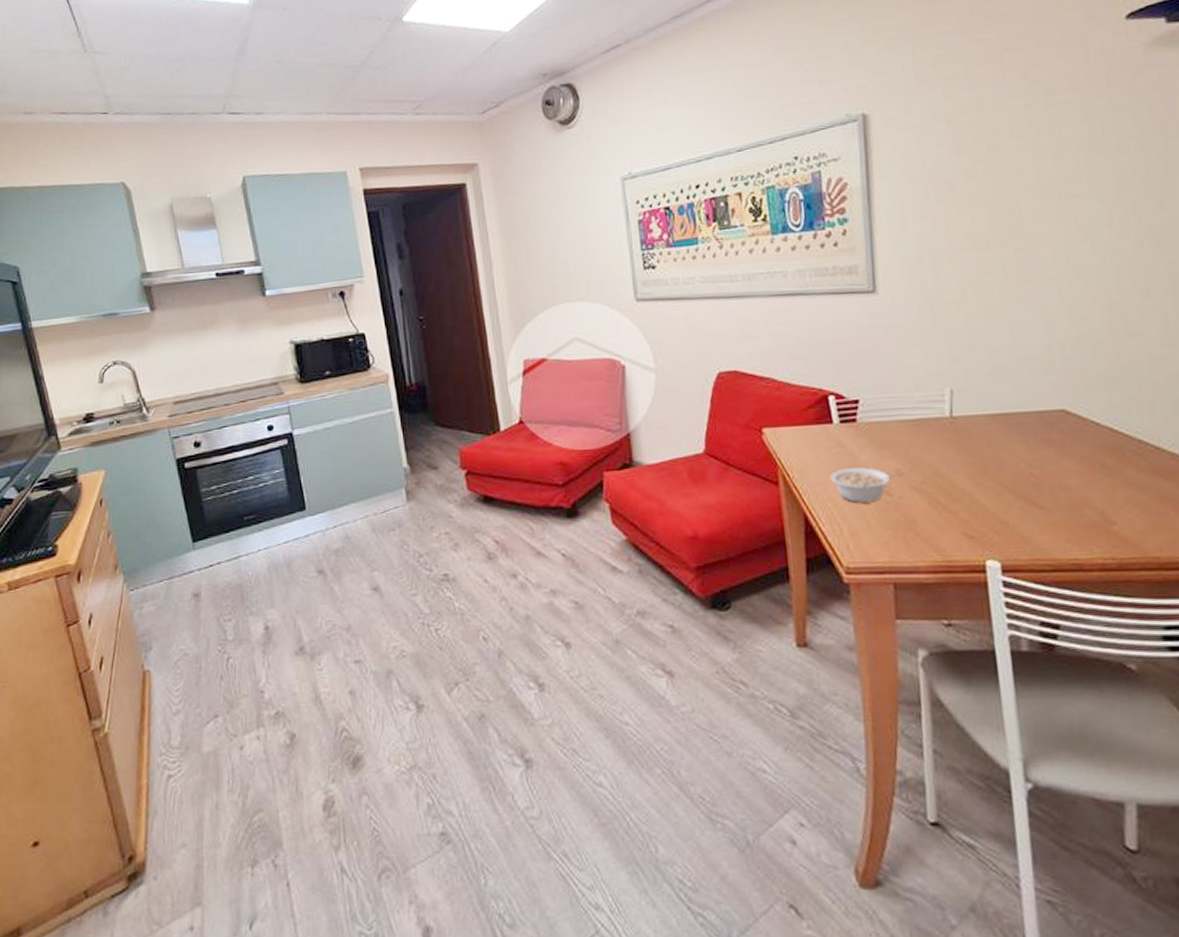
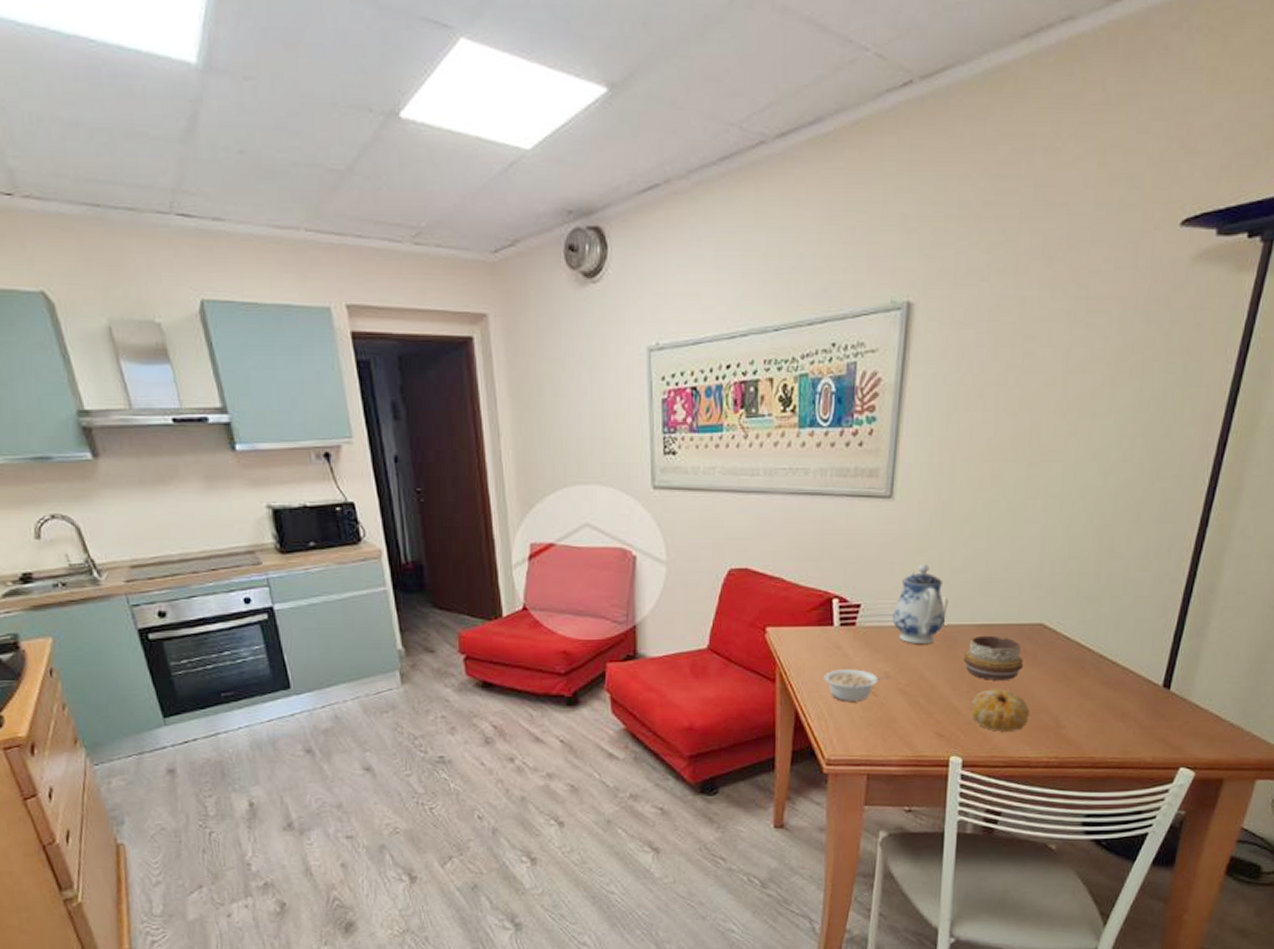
teapot: none [894,355,955,438] -> present [892,564,946,643]
decorative bowl: none [981,425,1053,474] -> present [963,635,1024,680]
fruit: none [998,482,1070,531] -> present [970,689,1029,732]

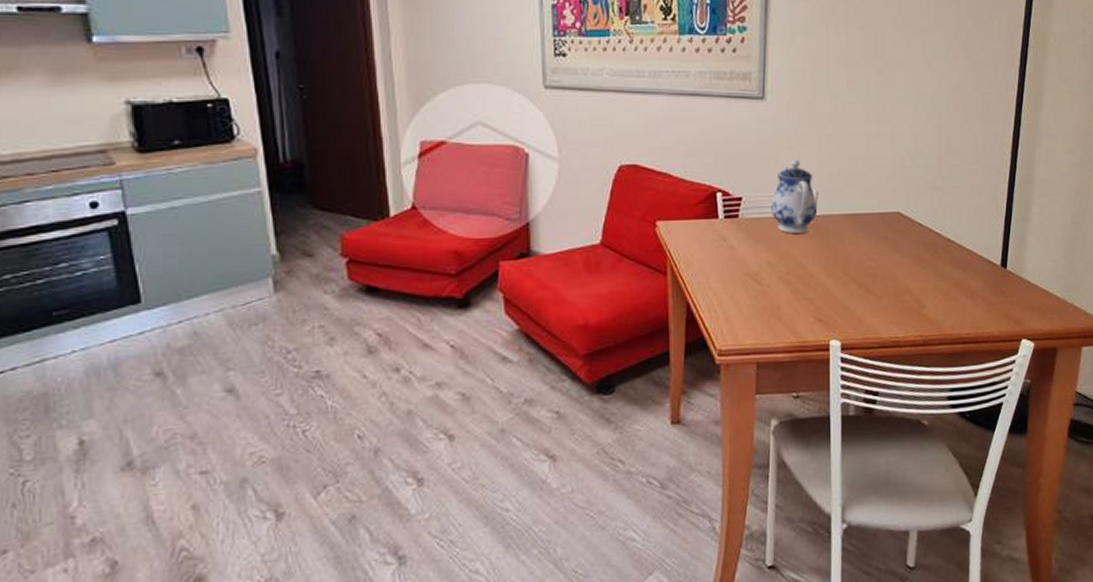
legume: present [824,669,891,701] -> none [712,259,773,291]
decorative bowl: present [963,635,1024,680] -> none [834,224,887,266]
fruit: present [970,689,1029,732] -> none [844,273,895,314]

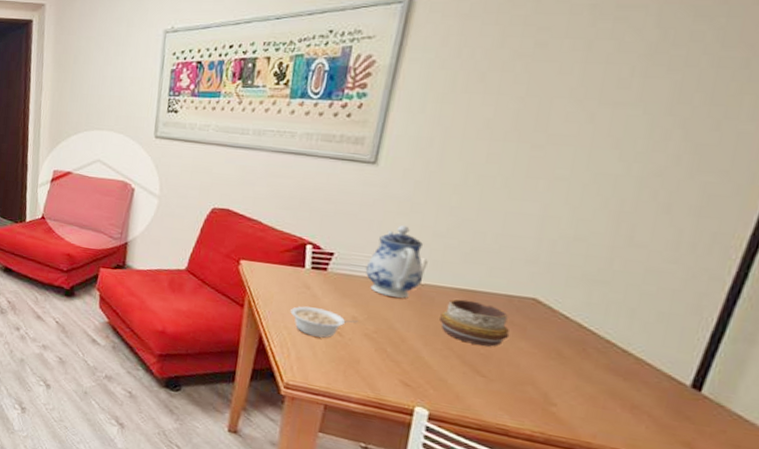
legume: none [712,259,773,291] -> present [290,306,359,338]
decorative bowl: none [834,224,887,266] -> present [438,299,510,347]

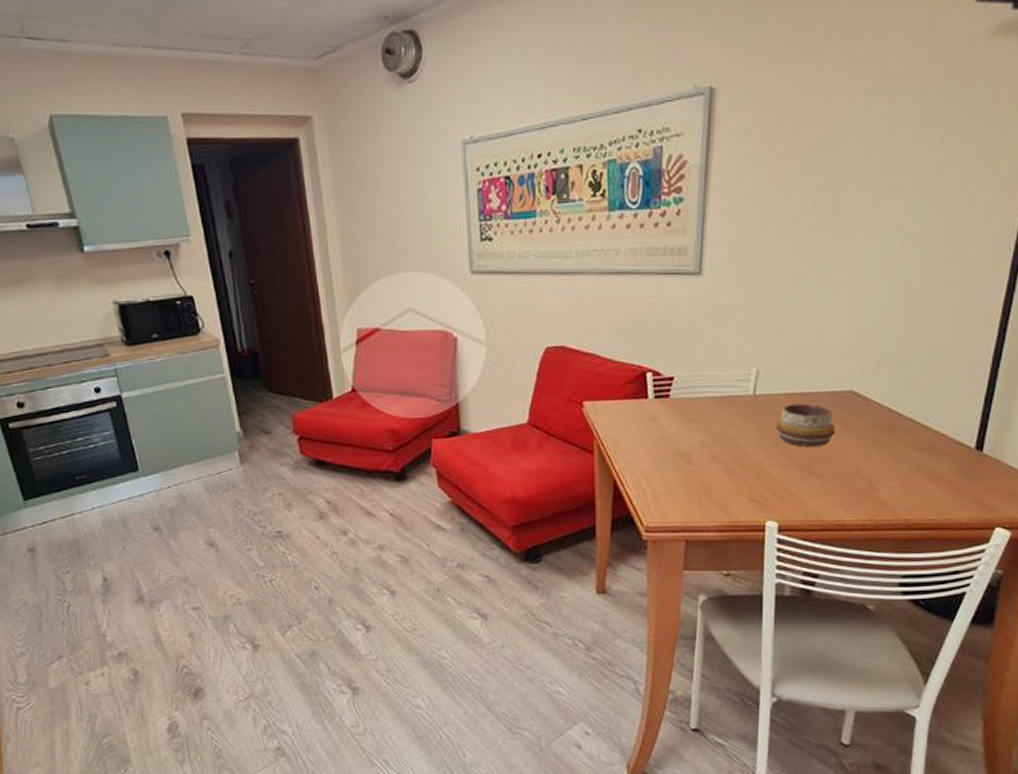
legume: present [290,306,359,338] -> none [640,439,705,470]
teapot: present [365,225,424,298] -> none [705,337,758,413]

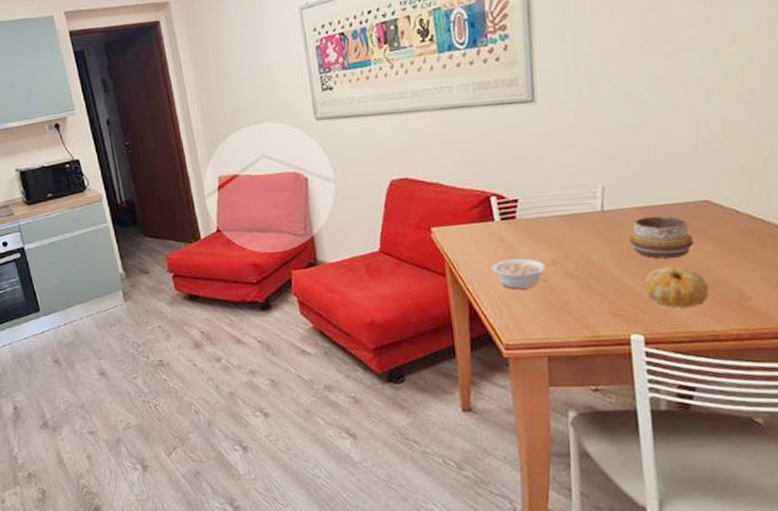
legume: none [640,439,705,470] -> present [492,258,558,289]
fruit: none [784,455,843,496] -> present [643,266,709,308]

